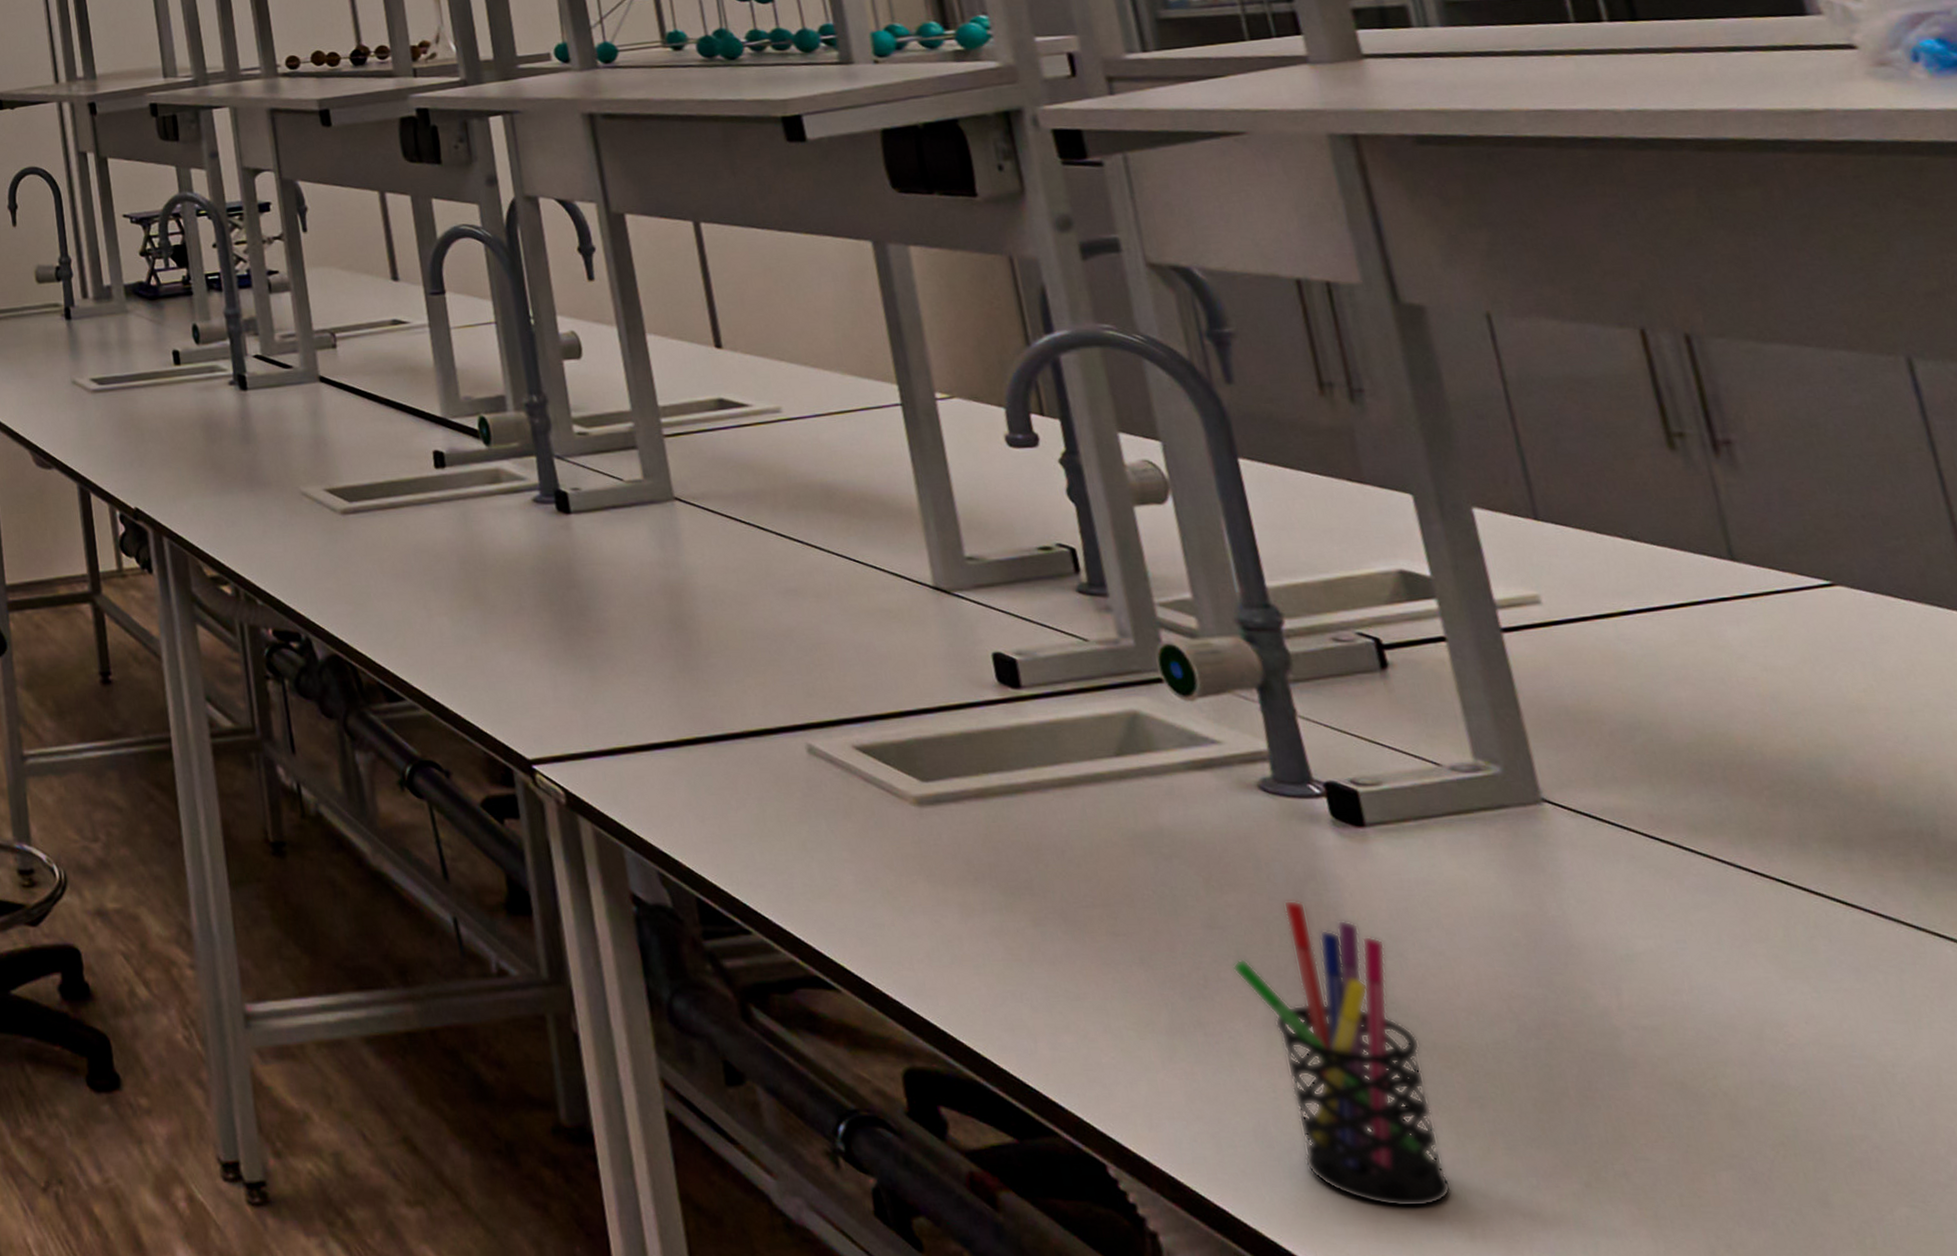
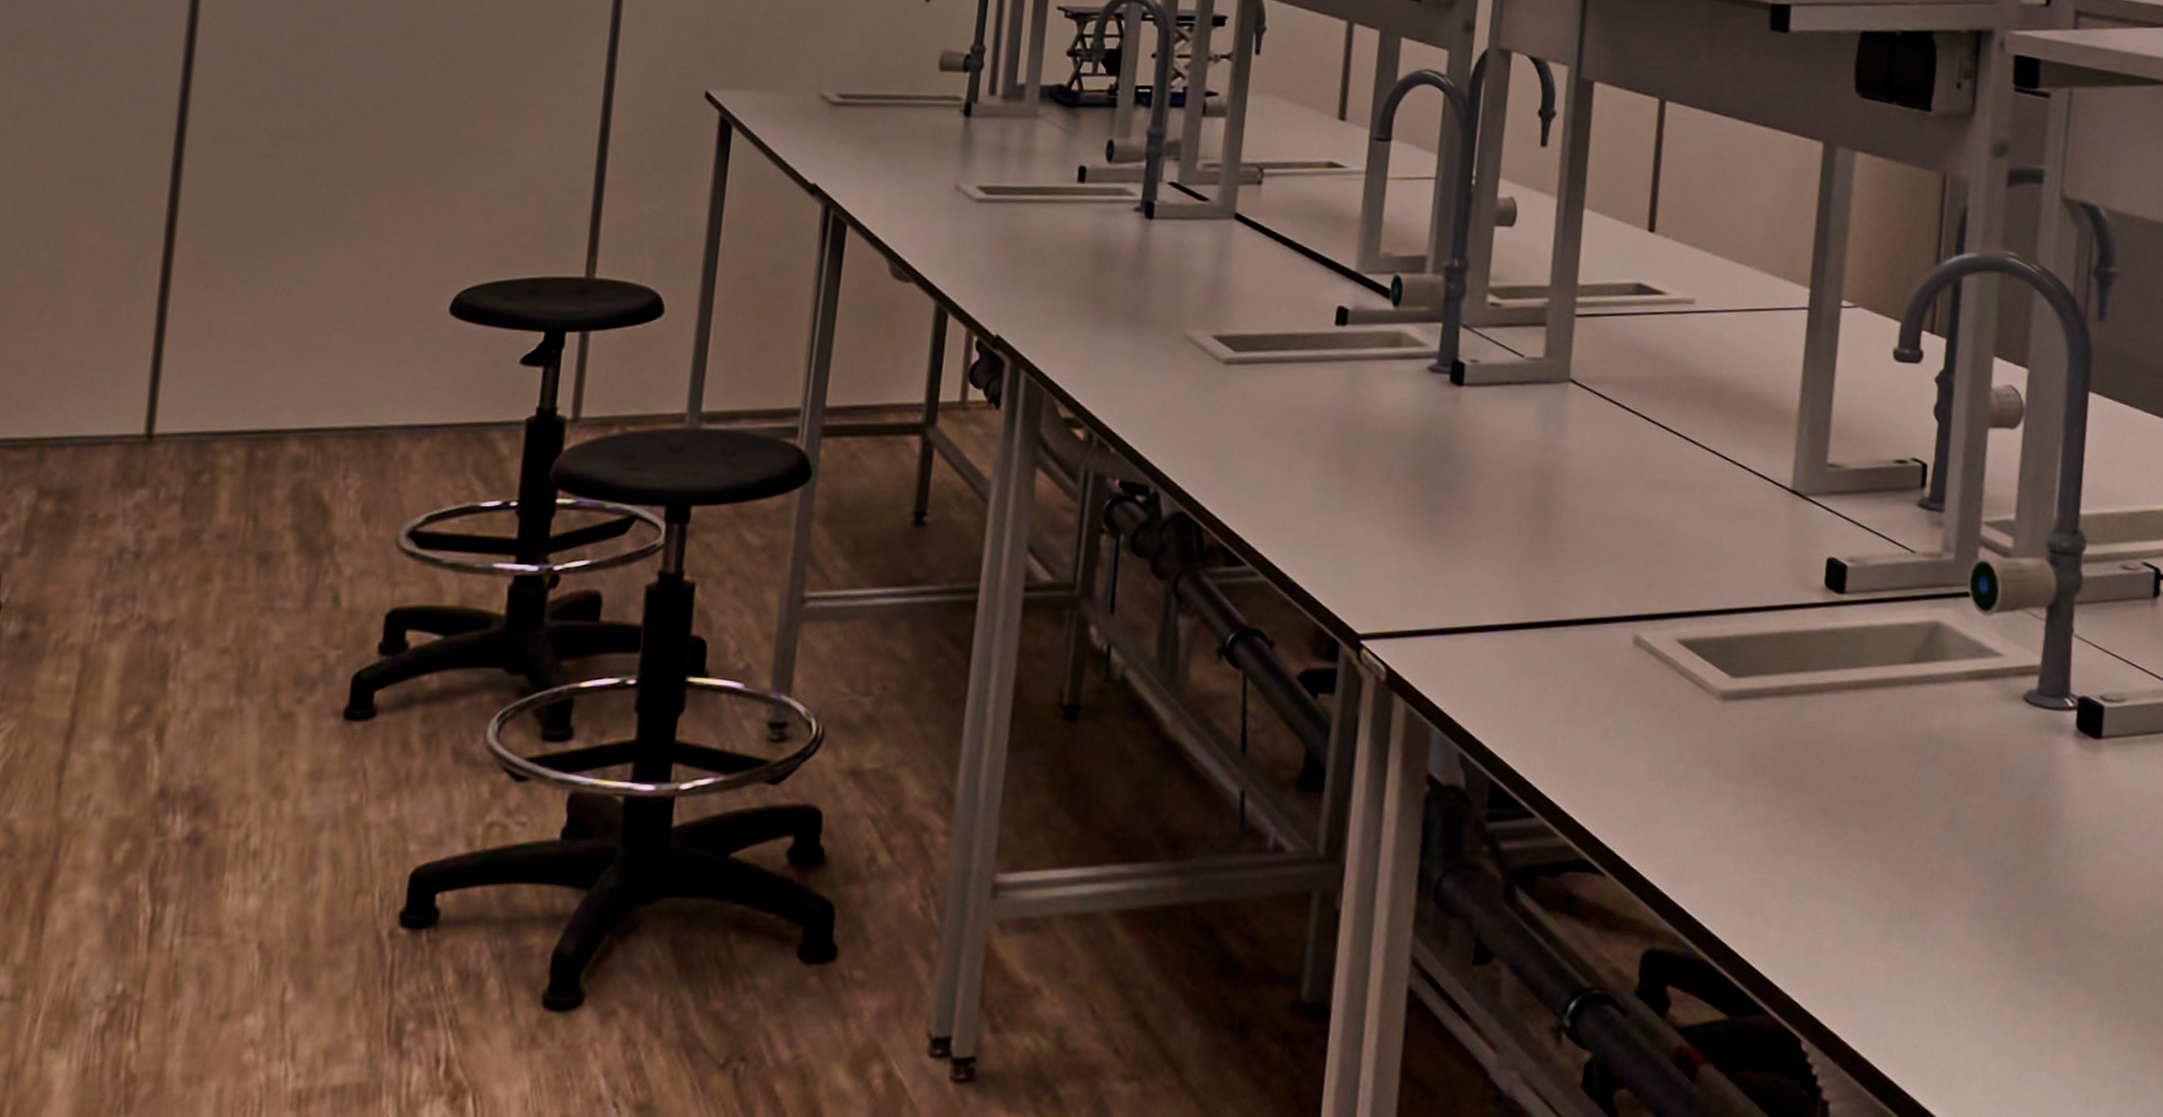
pen holder: present [1232,900,1452,1208] -> none [1957,802,2092,1078]

